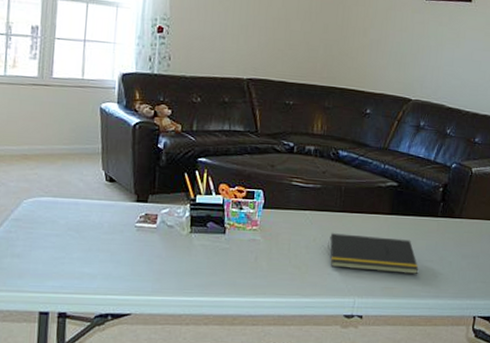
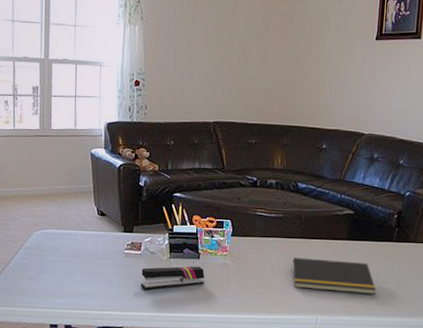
stapler: none [153,242,231,269] -> present [140,266,205,290]

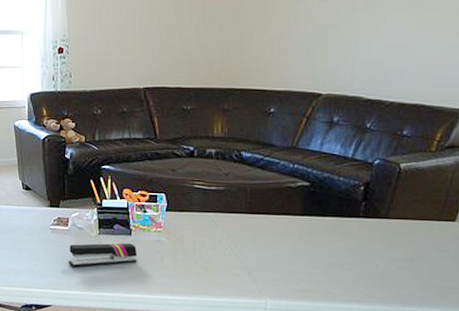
notepad: present [291,257,377,294] -> none [235,235,339,277]

